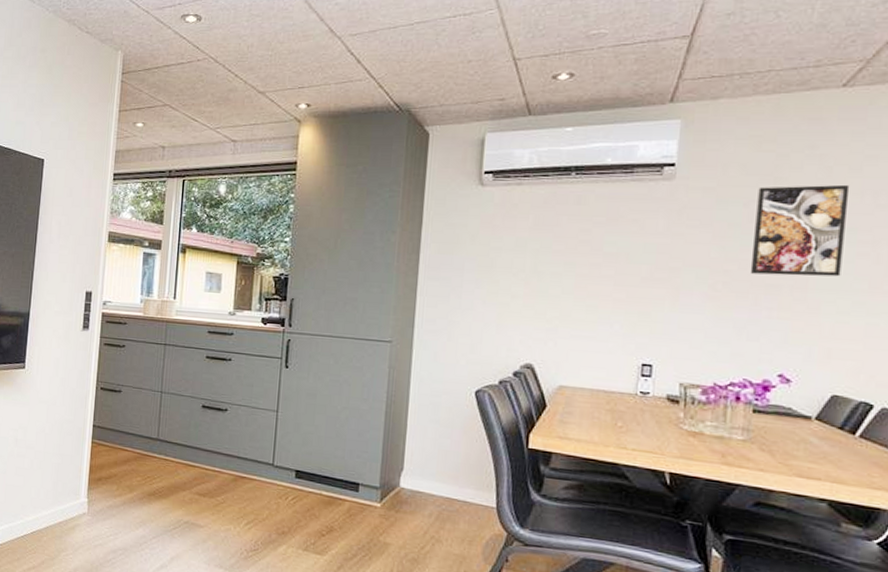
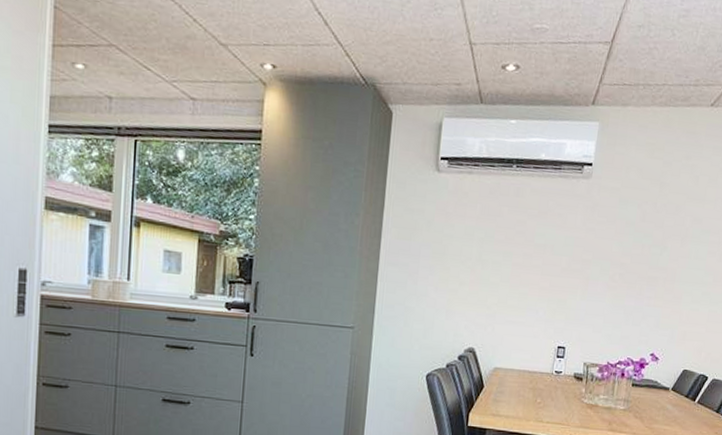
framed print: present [750,184,850,277] -> none [638,190,709,271]

